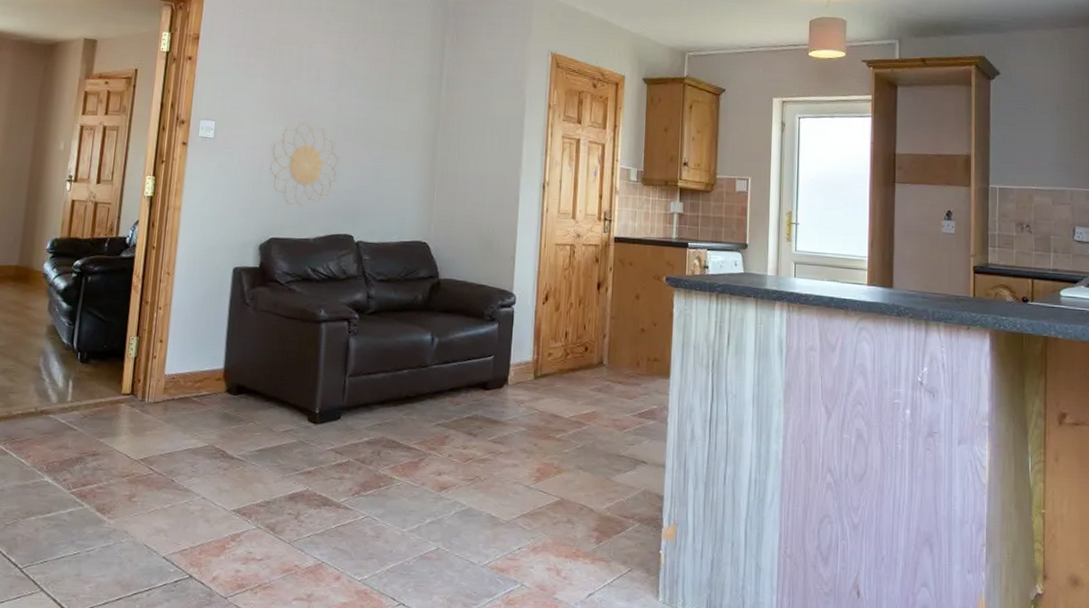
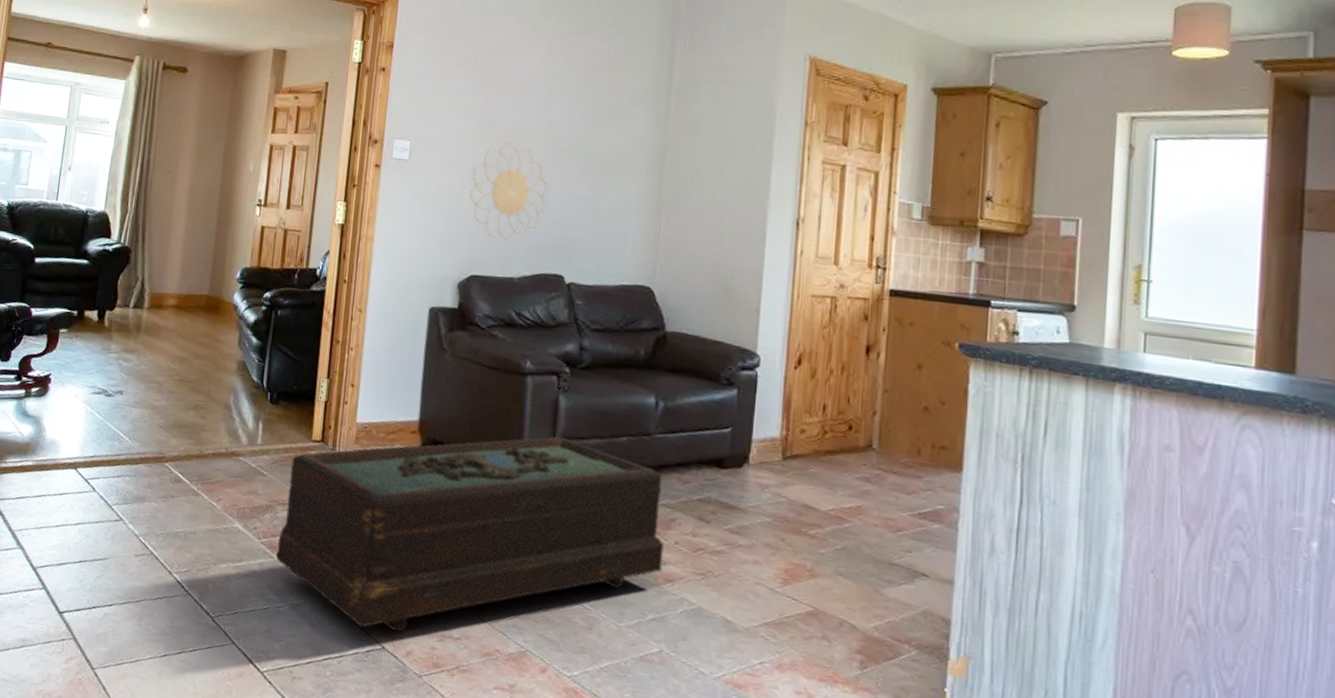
coffee table: none [86,373,440,561] -> present [276,436,664,633]

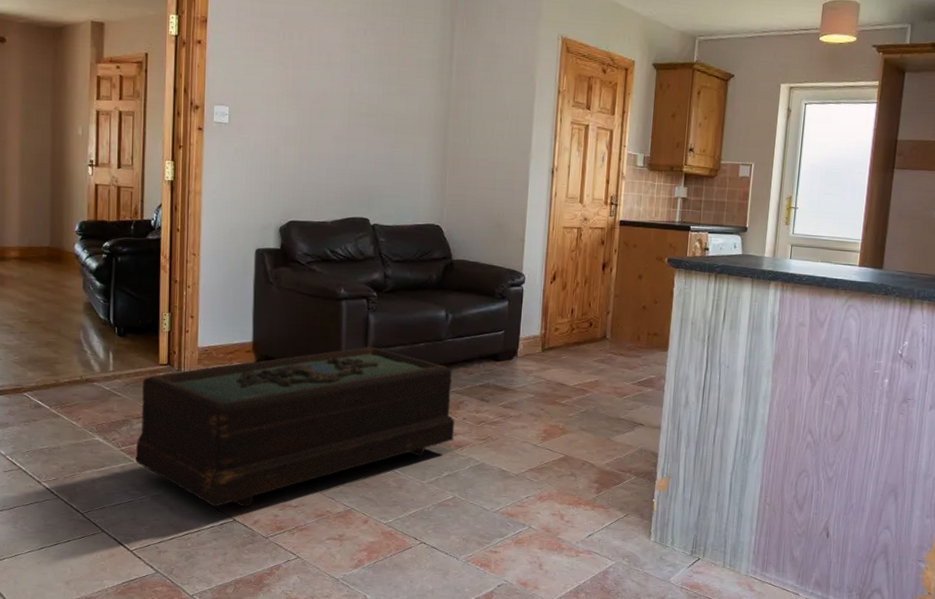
decorative wall piece: present [470,142,549,240] -> none [286,107,354,191]

